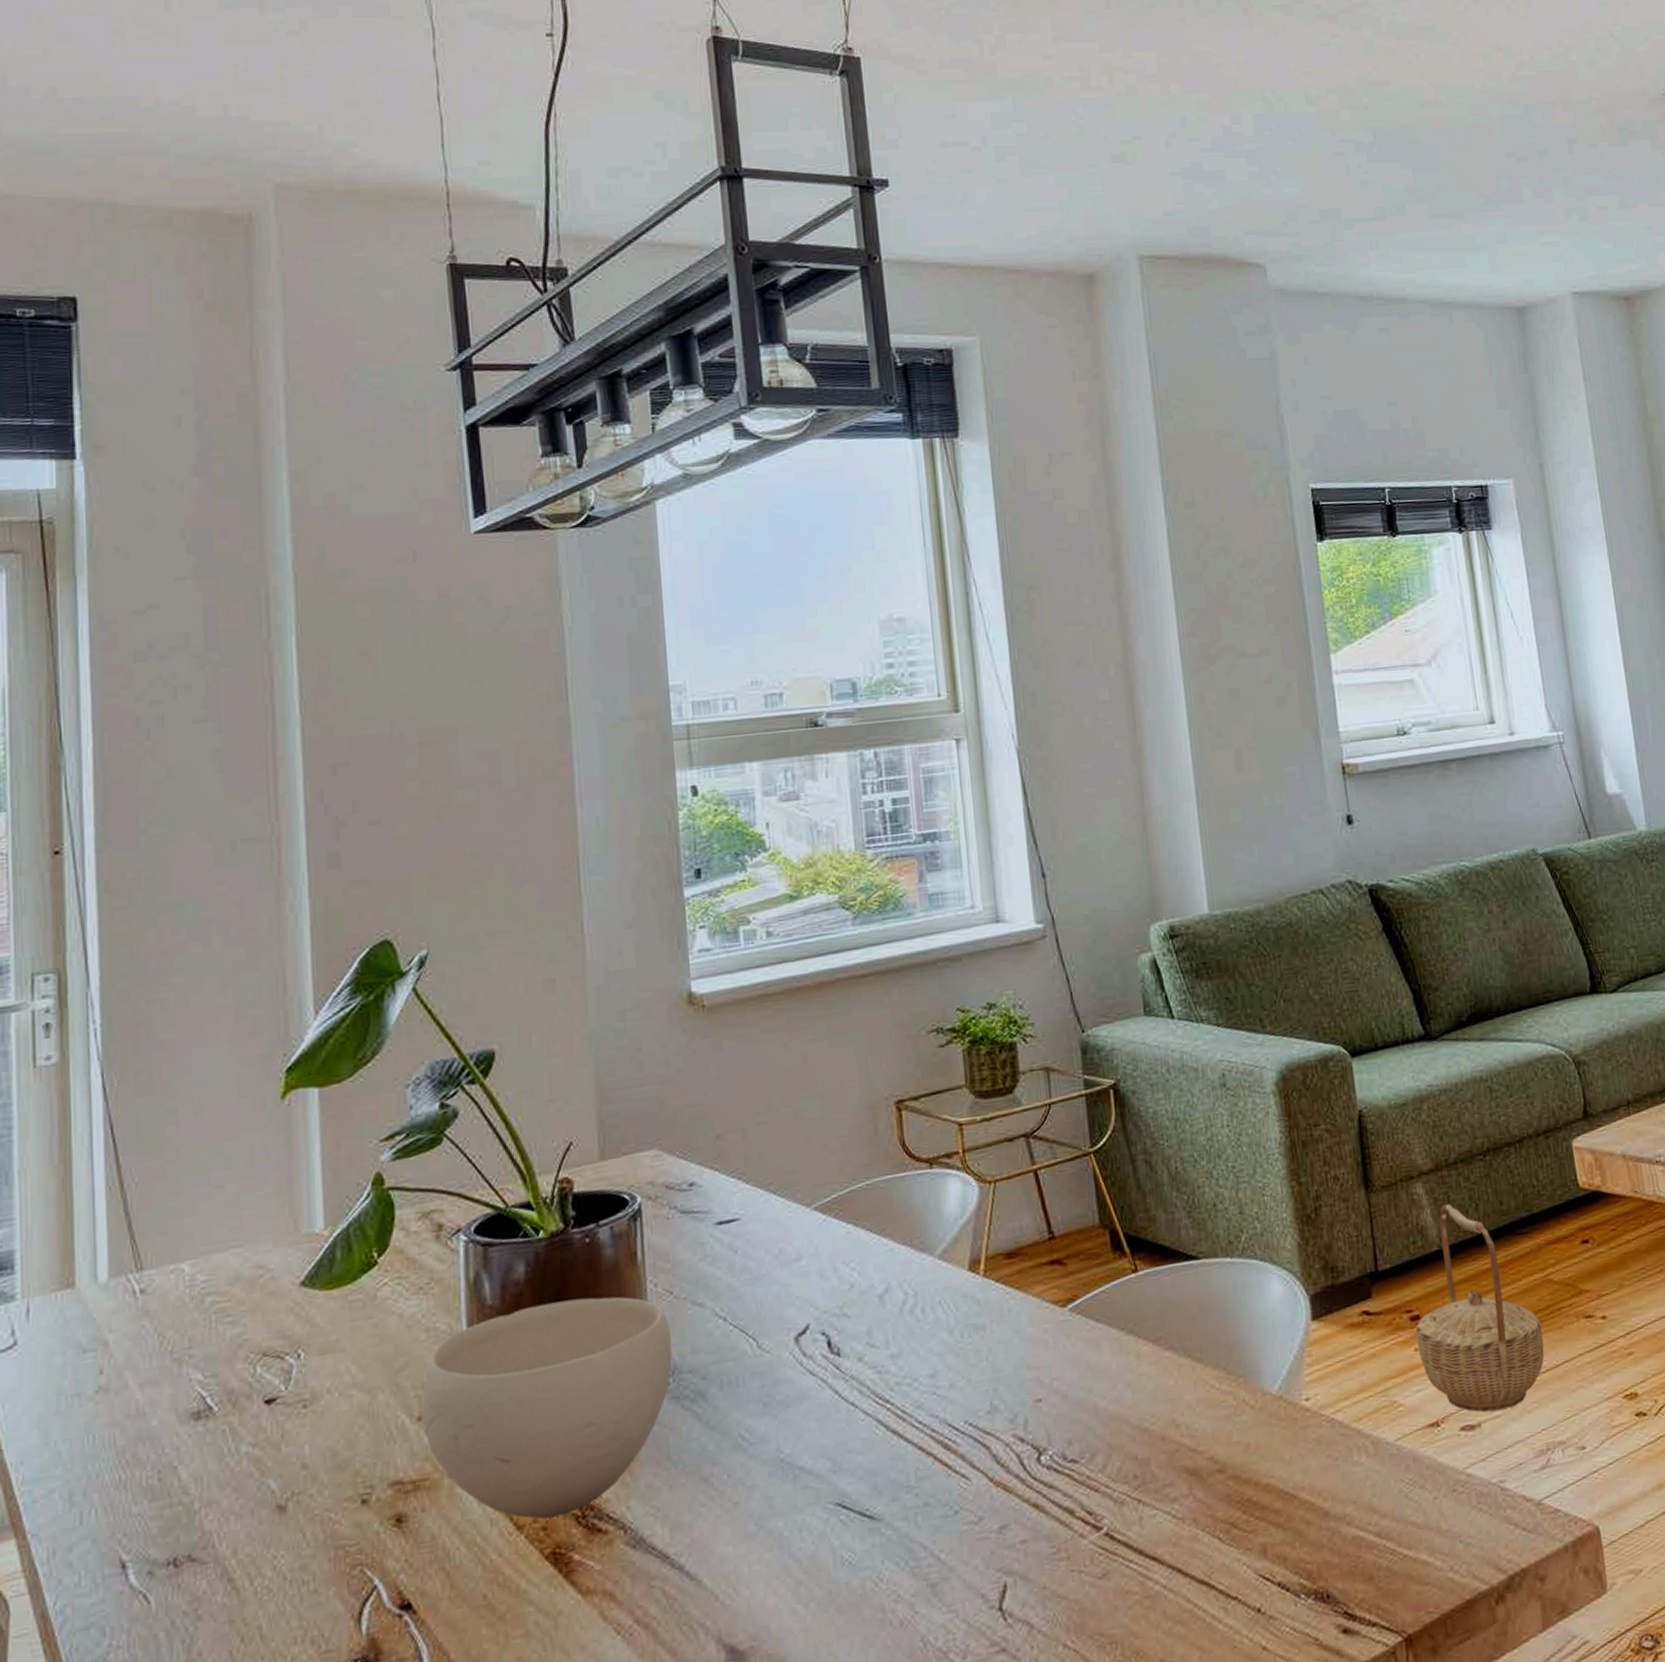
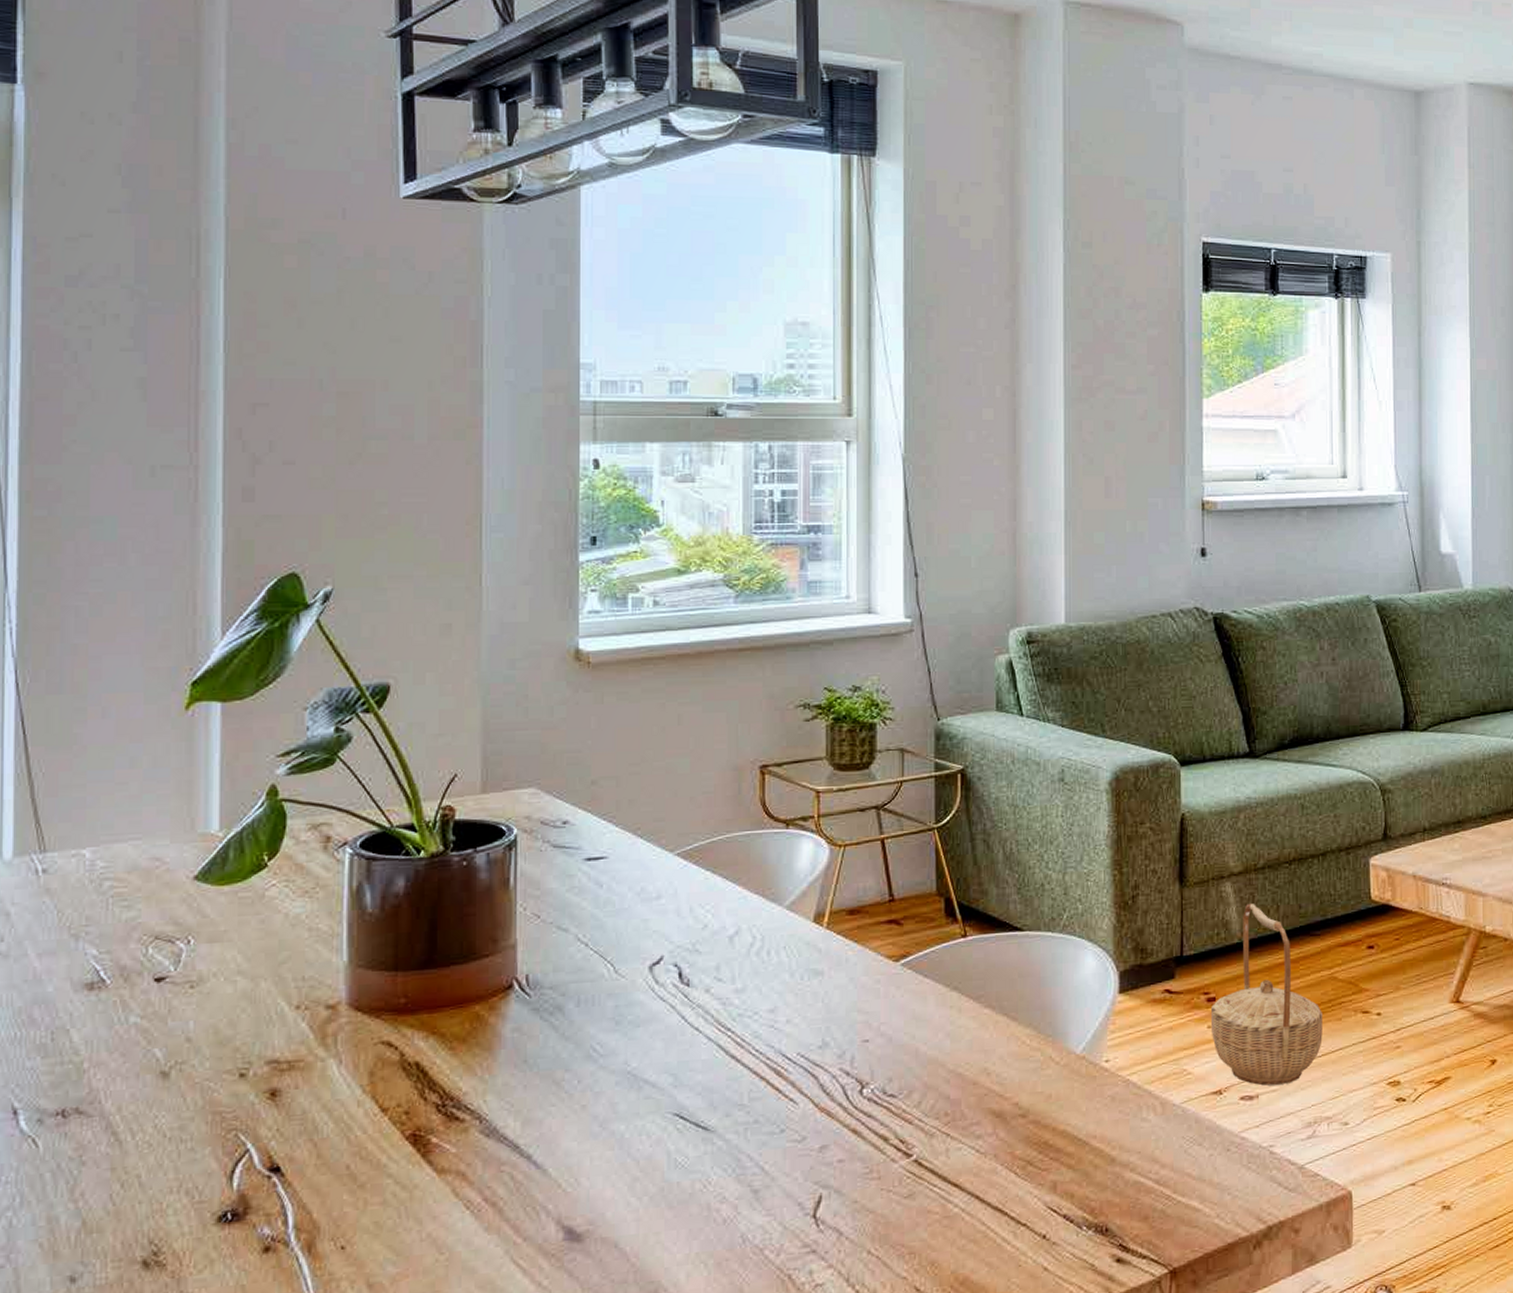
bowl: present [422,1296,672,1520] -> none [301,914,535,1105]

